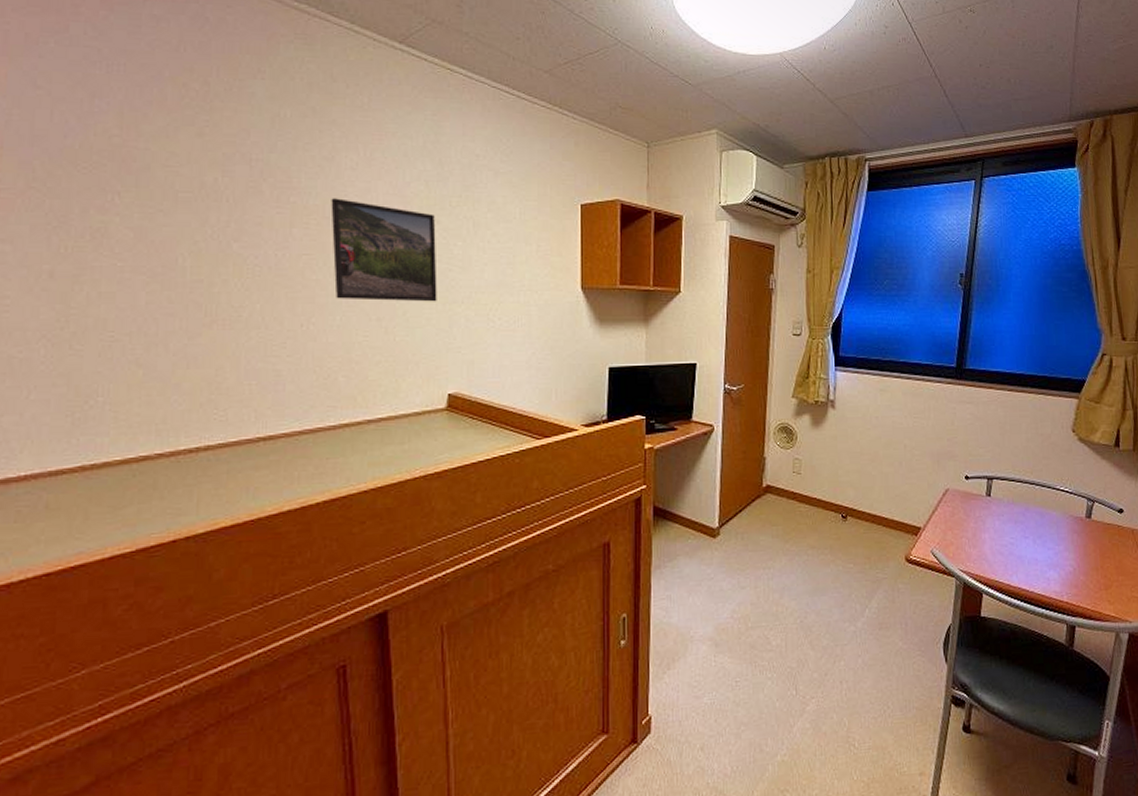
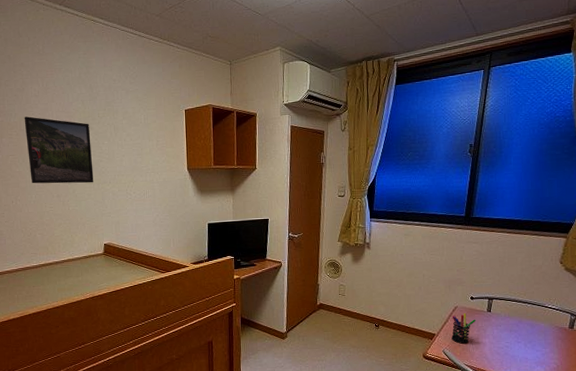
pen holder: none [942,498,973,541] -> present [451,313,476,344]

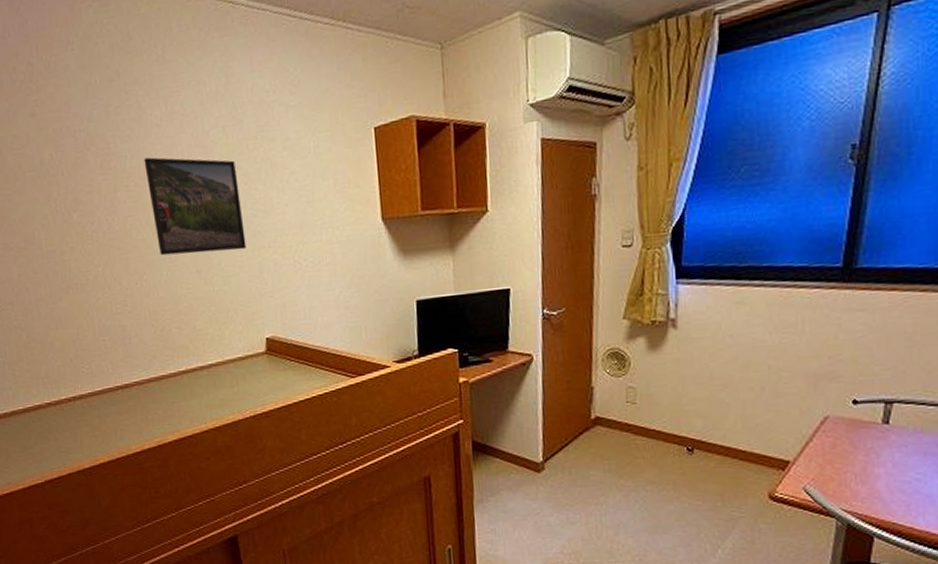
pen holder: present [451,313,476,344] -> none [818,427,863,476]

